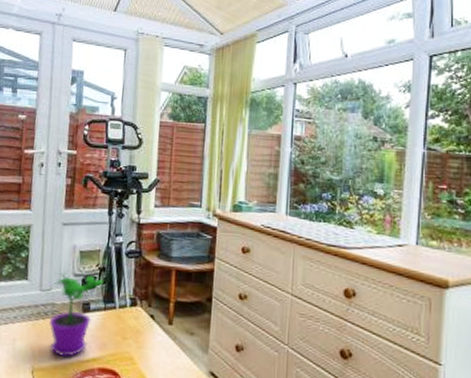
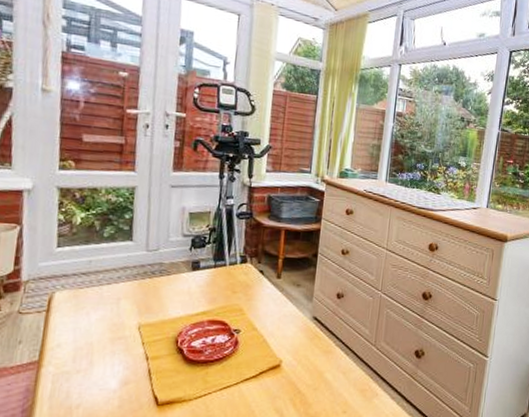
flower pot: present [48,264,104,357] -> none [156,225,214,312]

